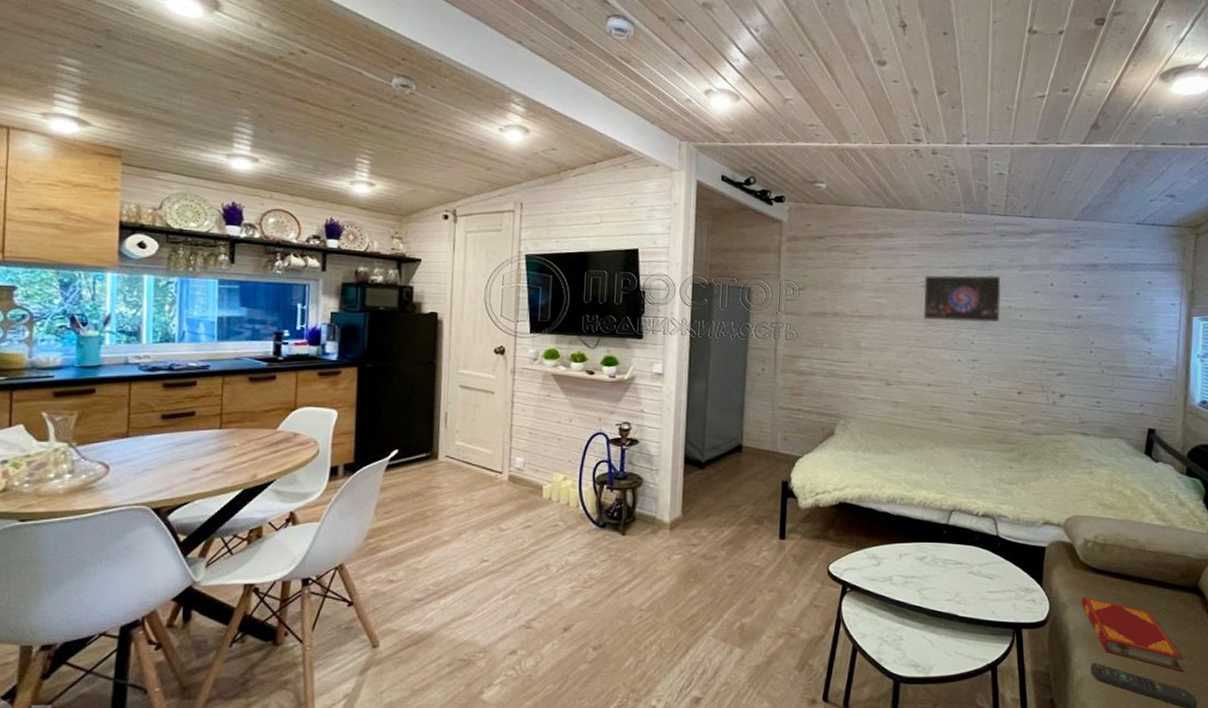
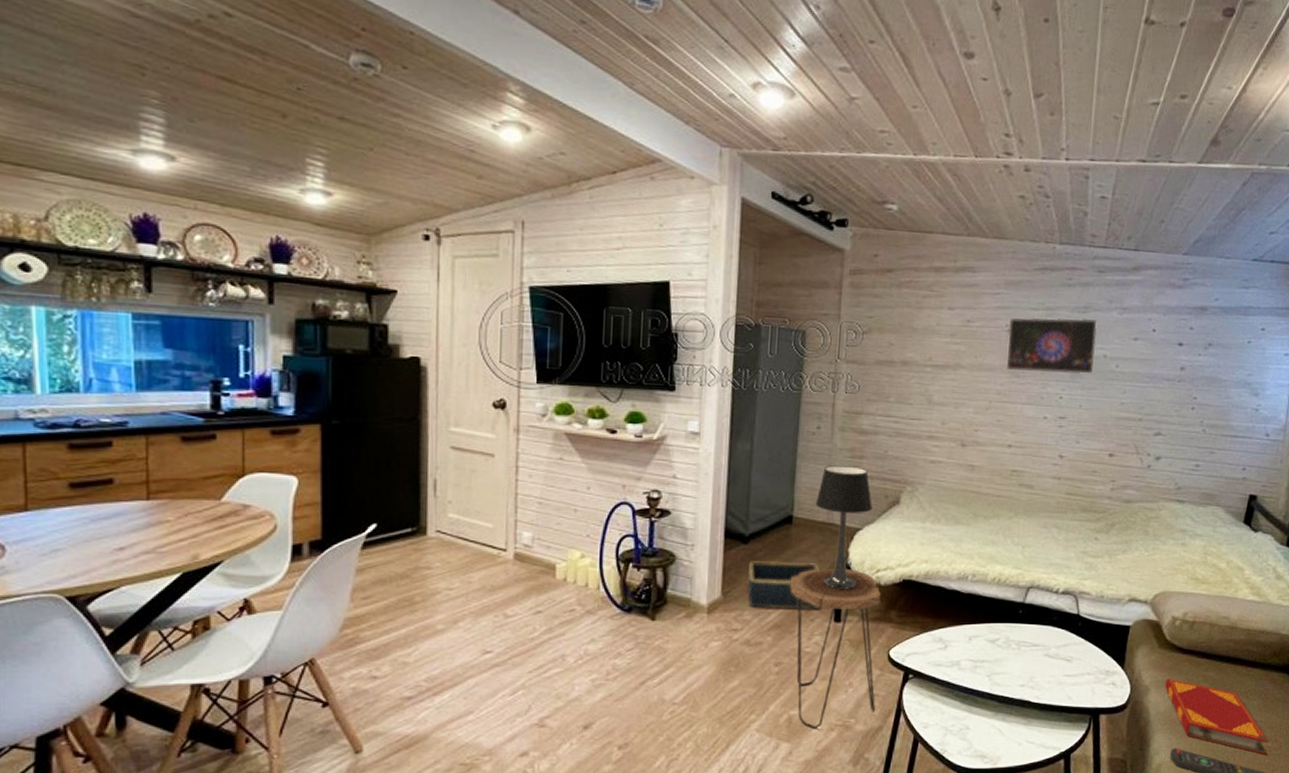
basket: none [703,484,769,528] -> present [747,561,822,609]
side table: none [740,492,820,636] -> present [789,569,881,729]
table lamp: none [761,401,811,511] -> present [815,465,872,590]

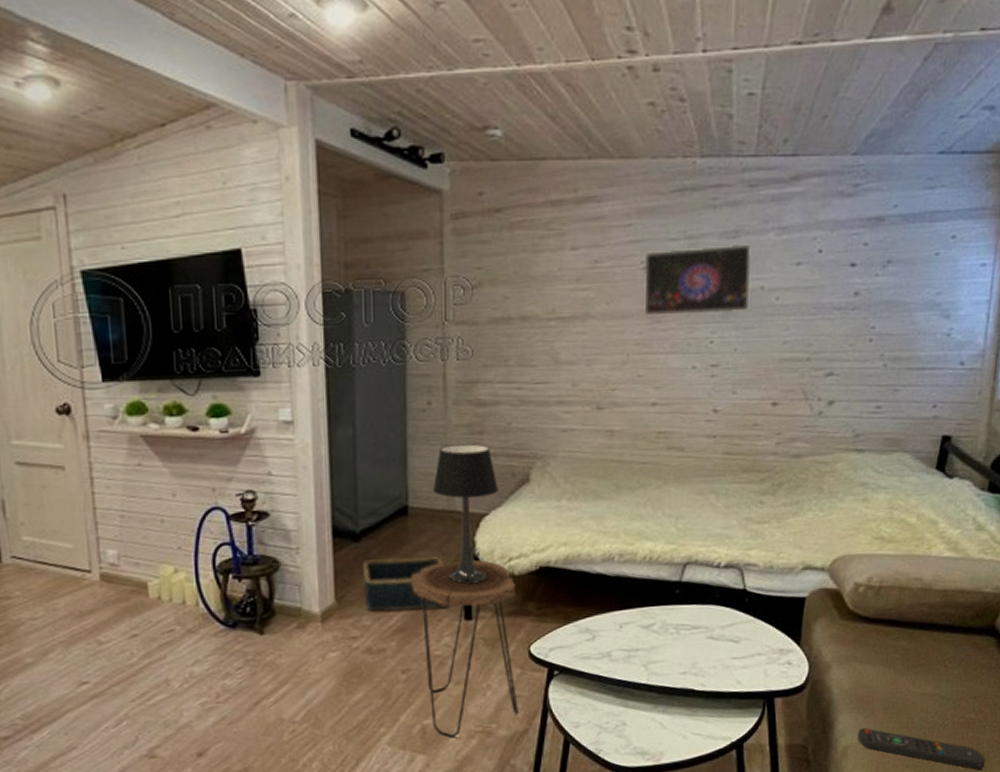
hardback book: present [1165,679,1269,755] -> none [849,652,972,728]

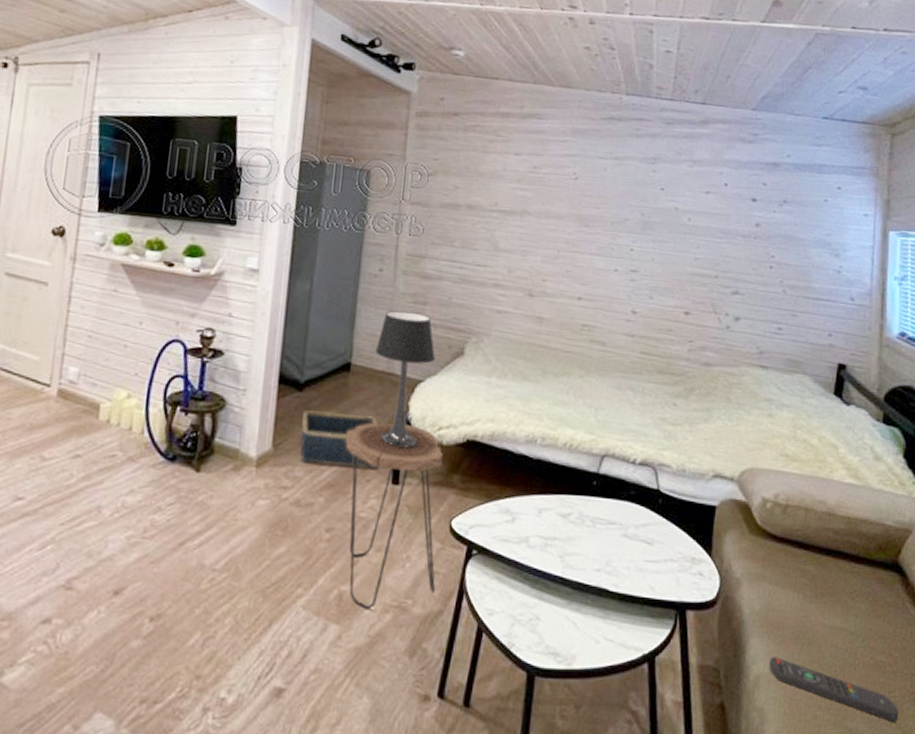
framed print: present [643,244,752,316] -> none [574,166,668,227]

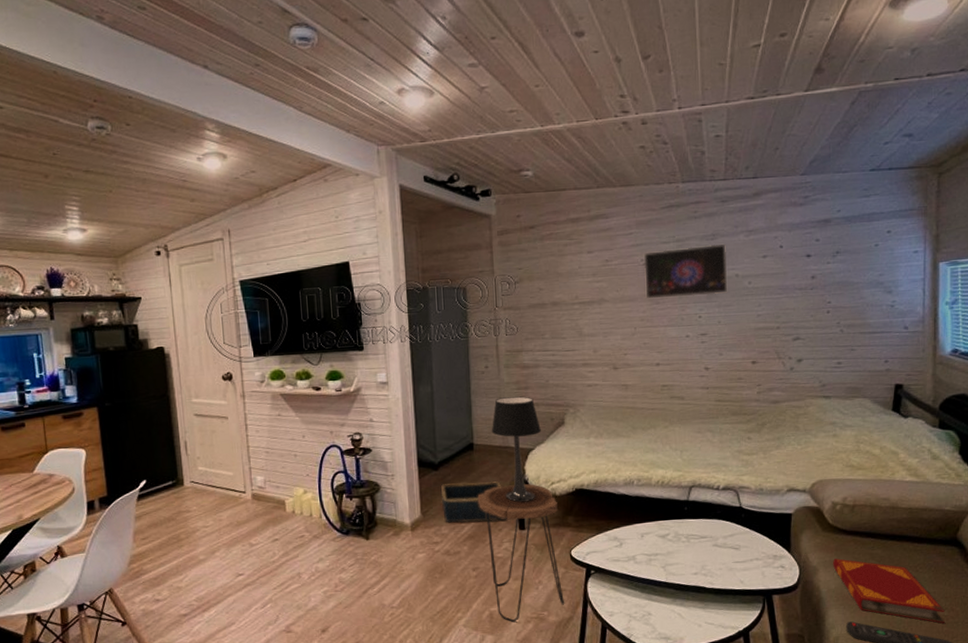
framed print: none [574,166,668,227] -> present [643,243,728,299]
hardback book: none [759,571,882,672] -> present [833,558,945,624]

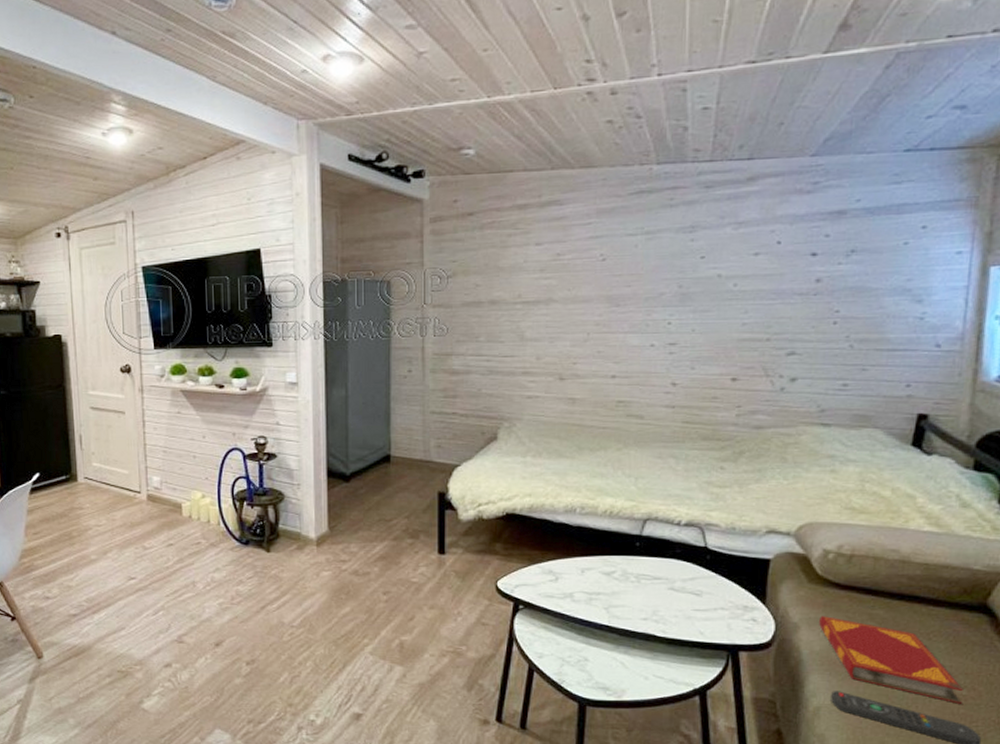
basket: present [440,481,507,523] -> none [351,497,425,542]
side table: present [477,484,564,622] -> none [392,504,486,654]
table lamp: present [491,396,541,503] -> none [411,405,469,524]
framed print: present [643,243,728,299] -> none [603,237,709,301]

